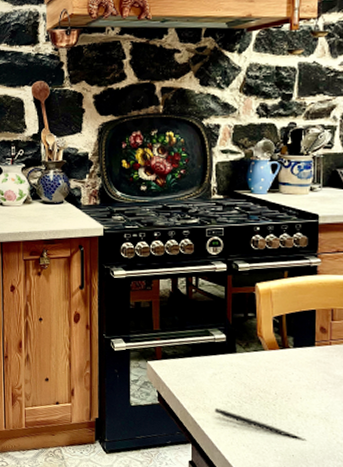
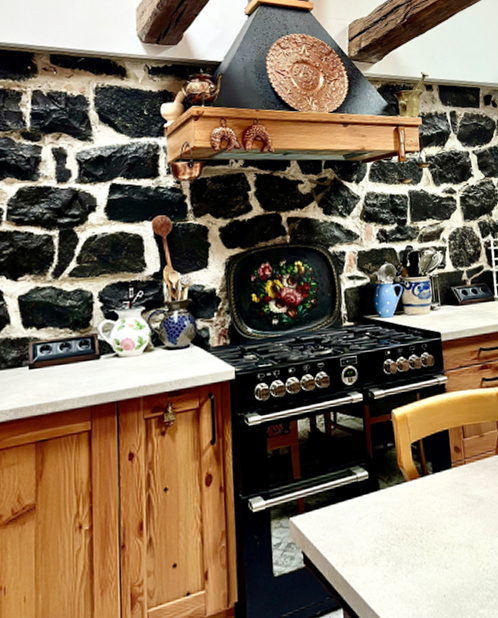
pen: present [214,407,307,441] -> none [363,557,455,576]

